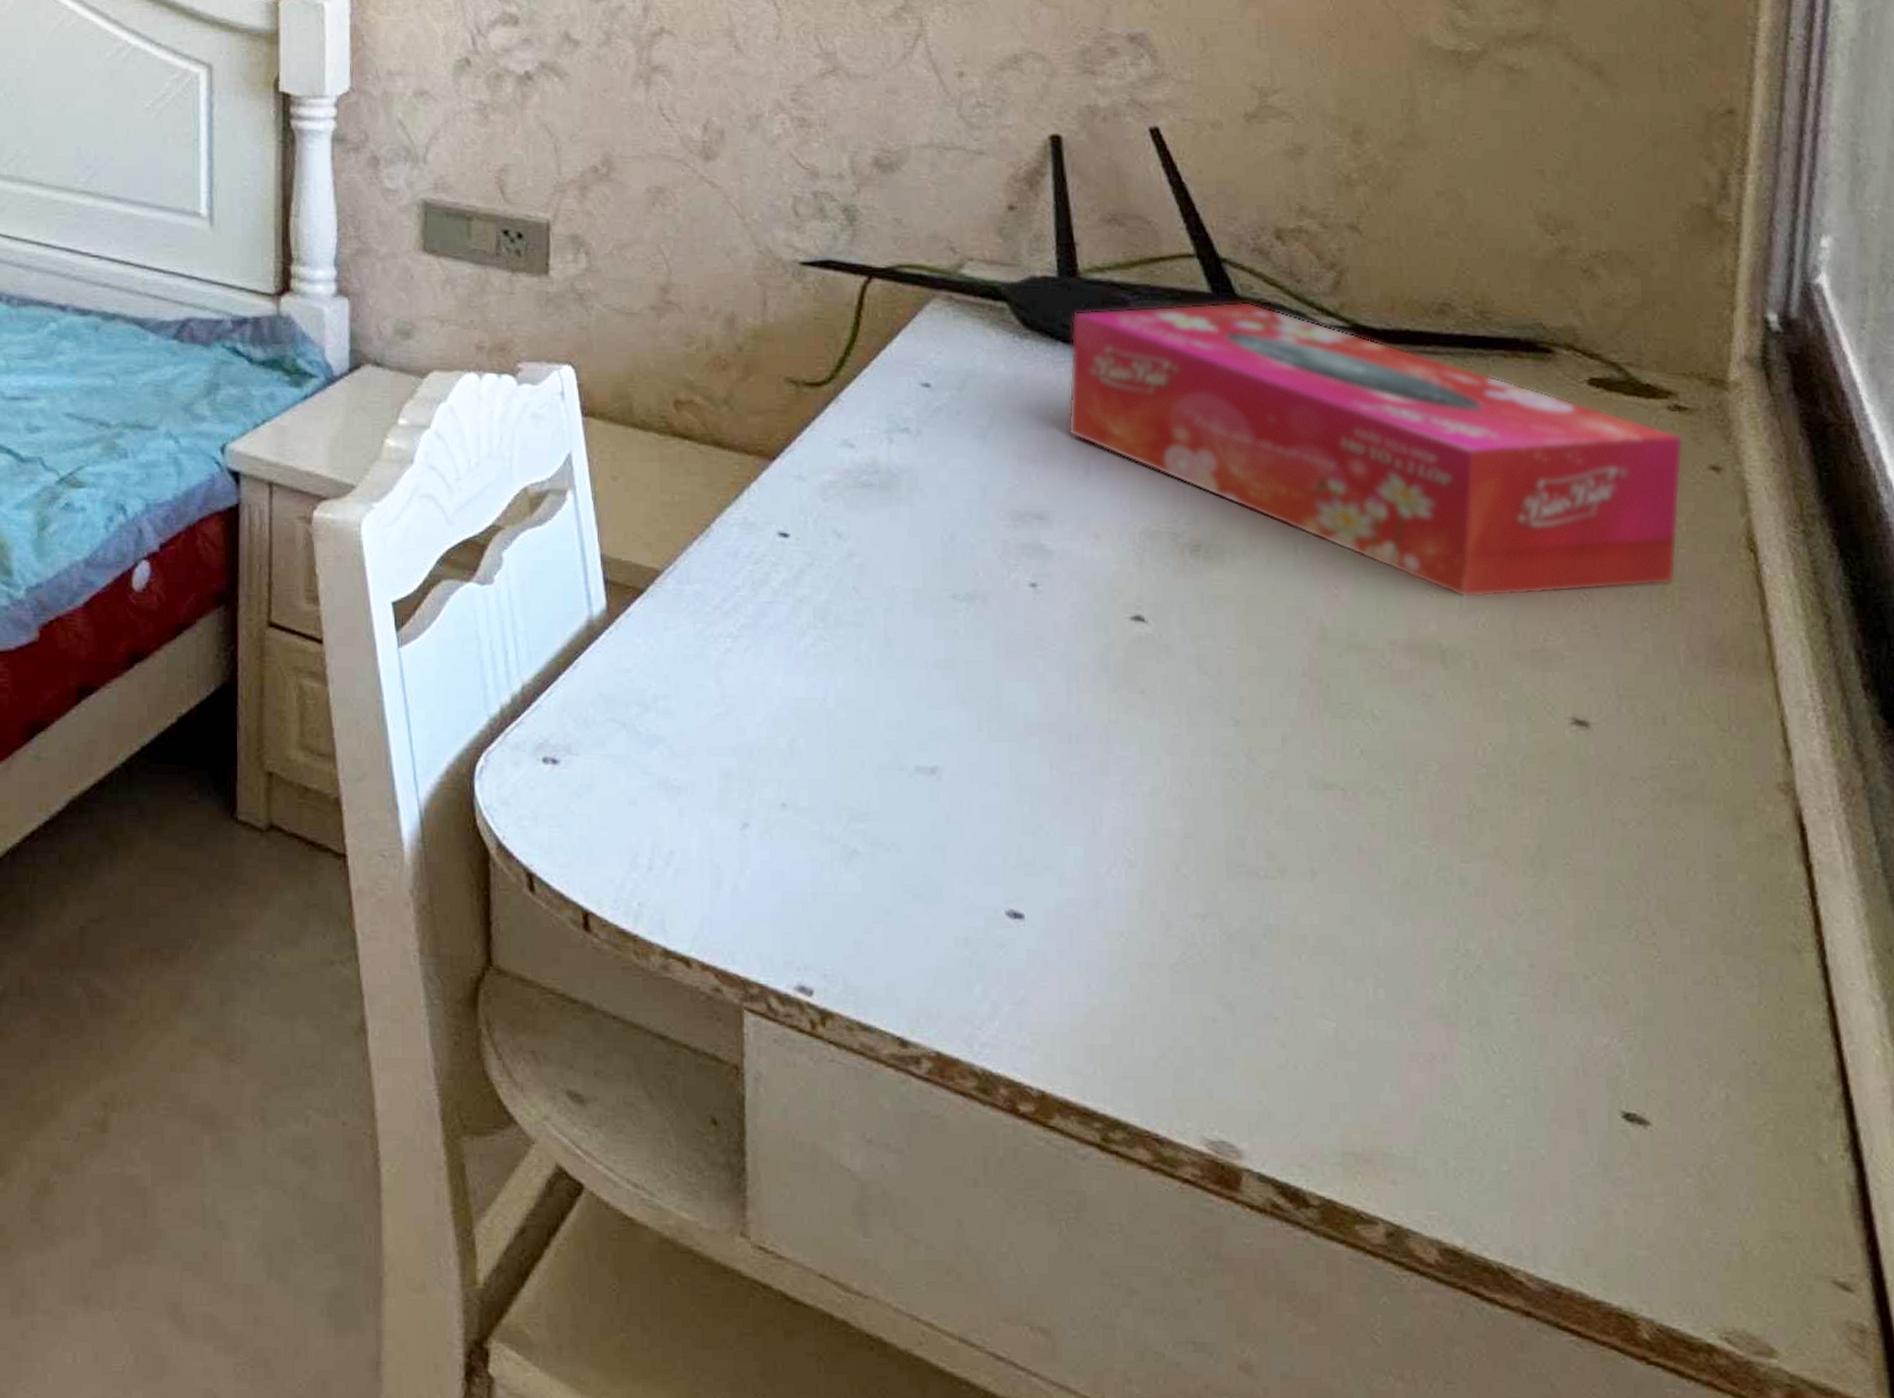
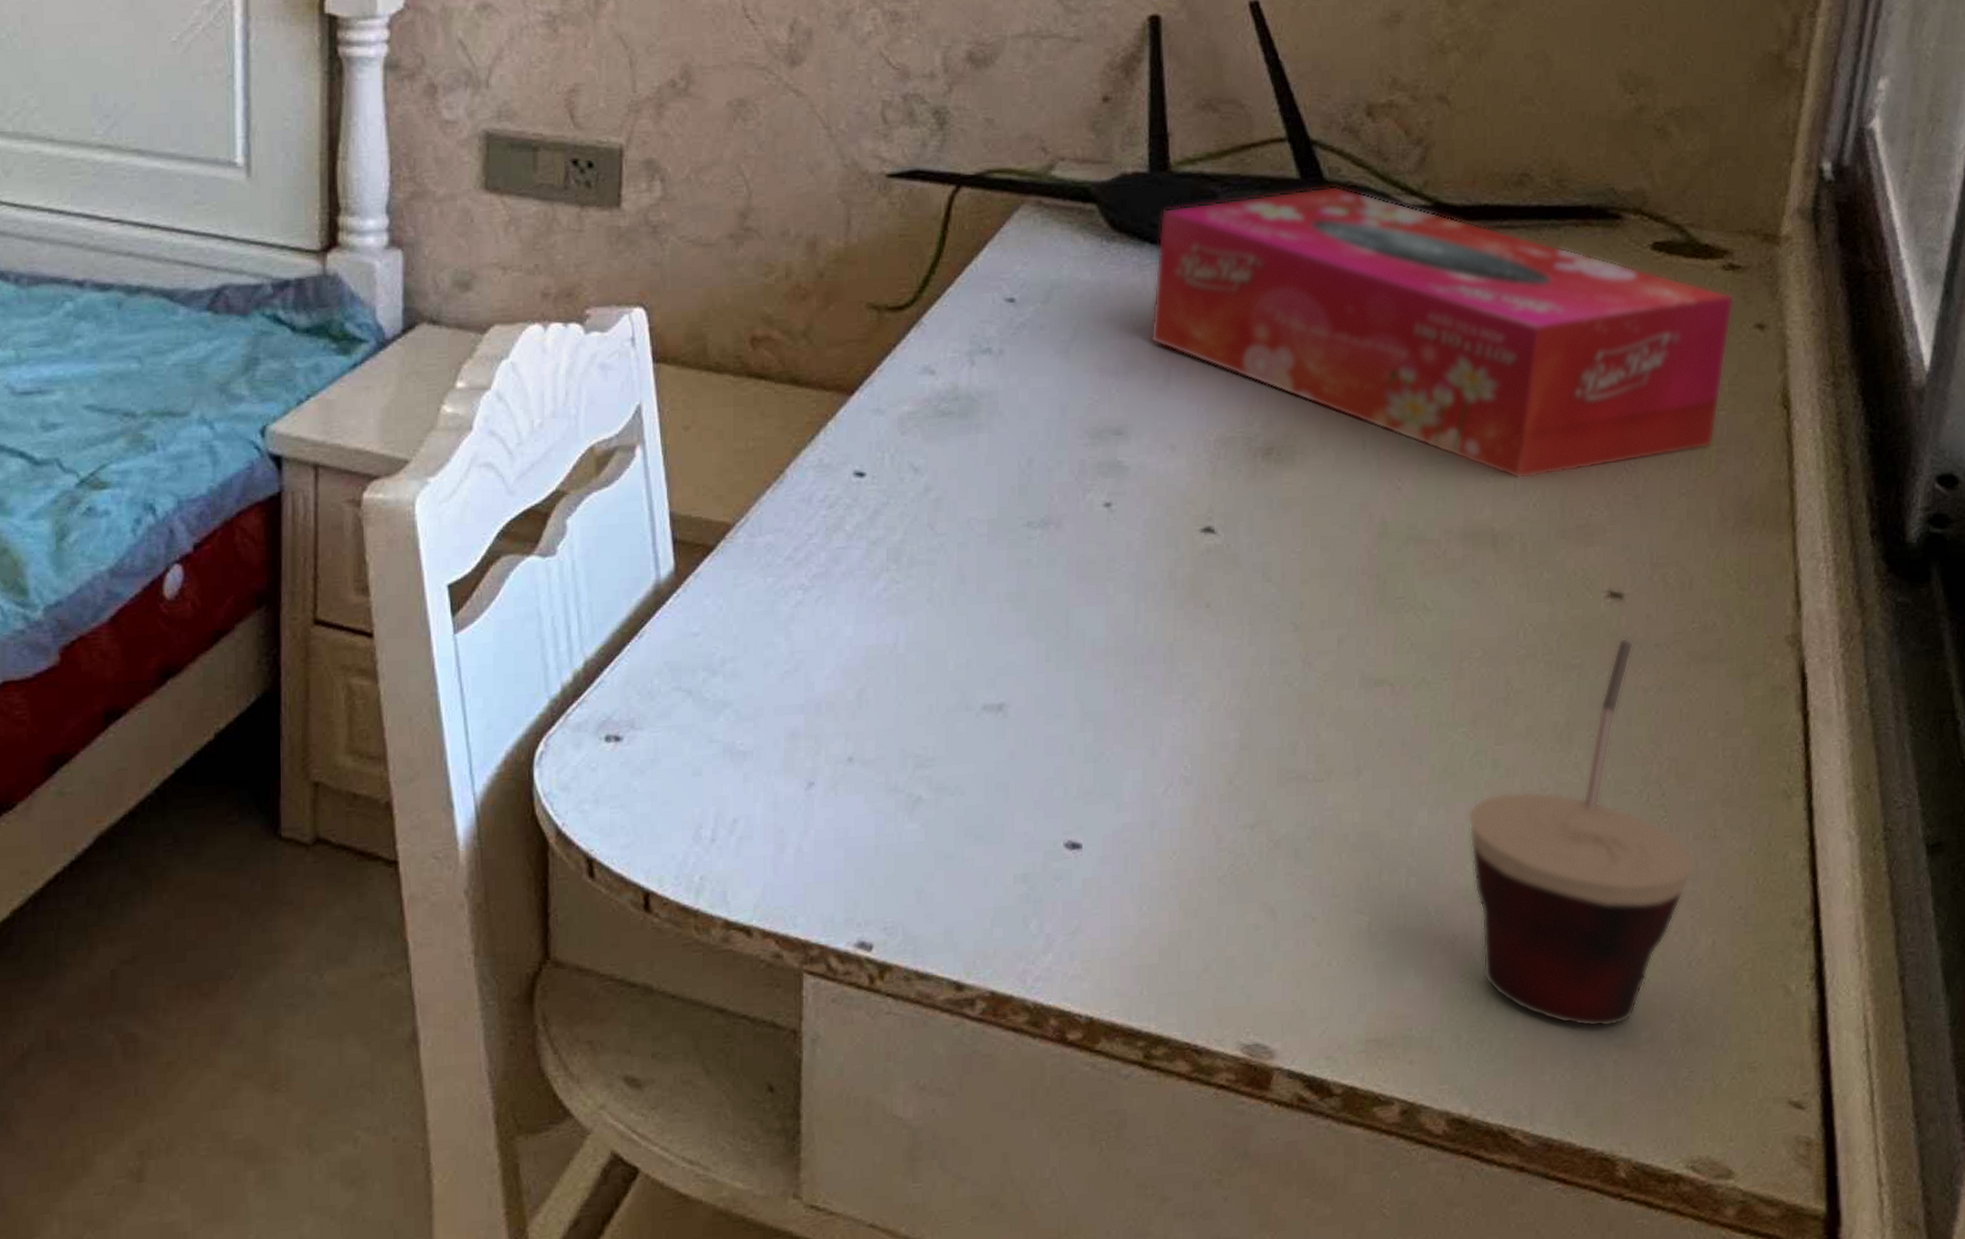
cup: none [1436,767,1698,1173] -> present [1467,637,1696,1028]

